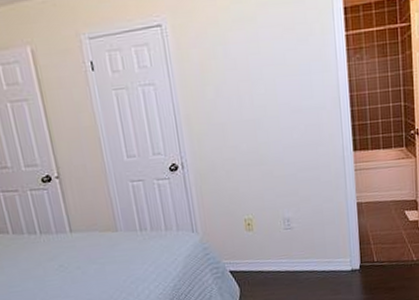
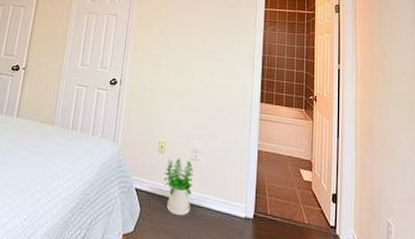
potted plant: none [257,230,293,285] -> present [163,158,194,216]

